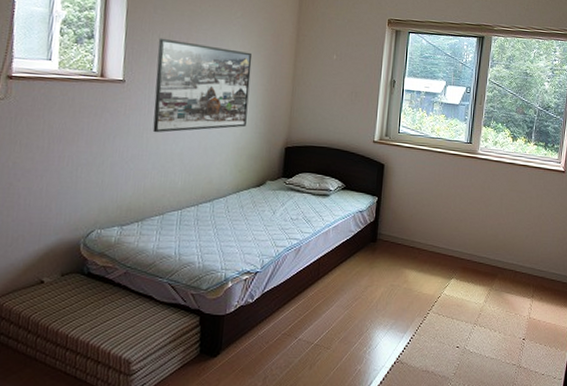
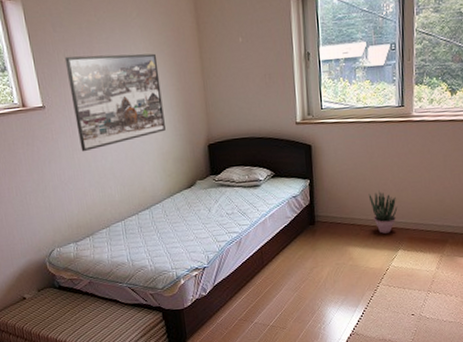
potted plant: none [430,217,456,260] -> present [368,190,398,234]

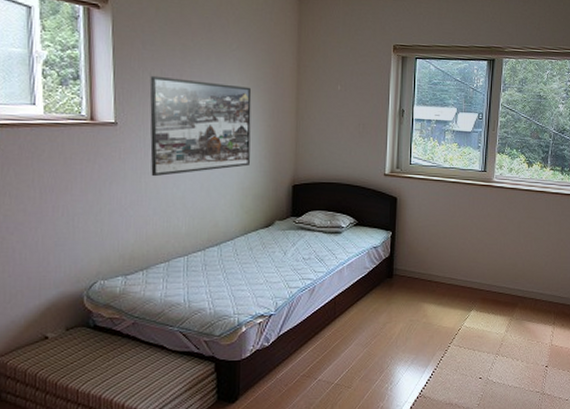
potted plant: present [368,190,398,234] -> none [447,249,474,292]

